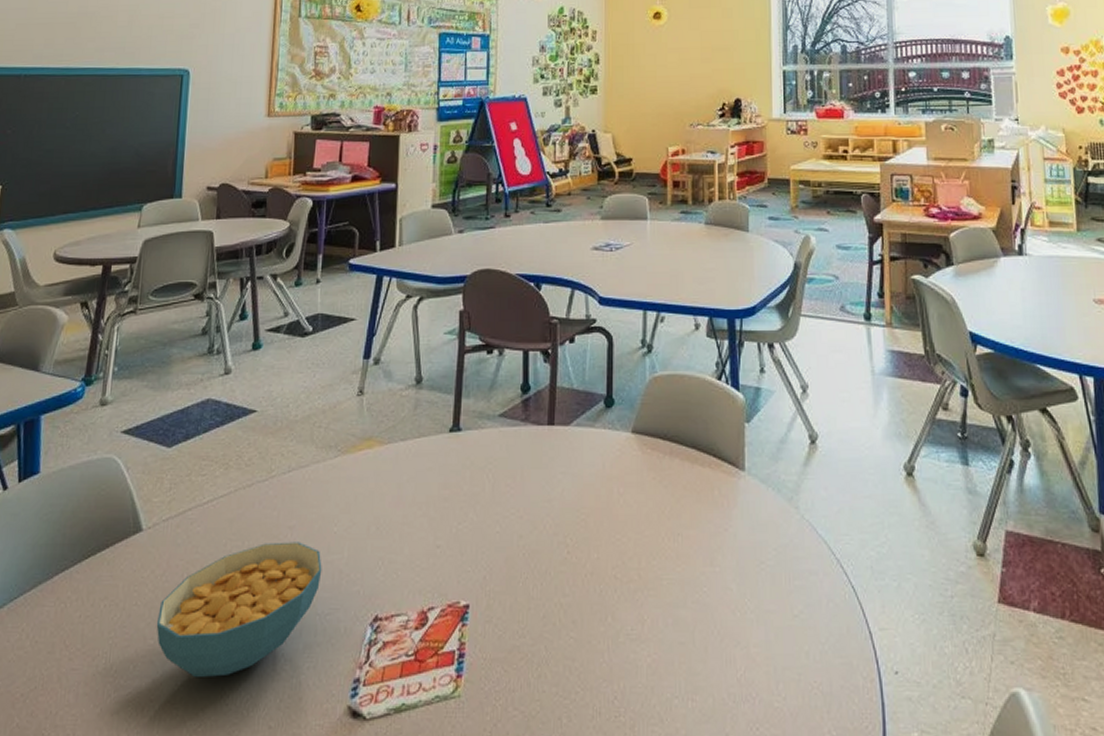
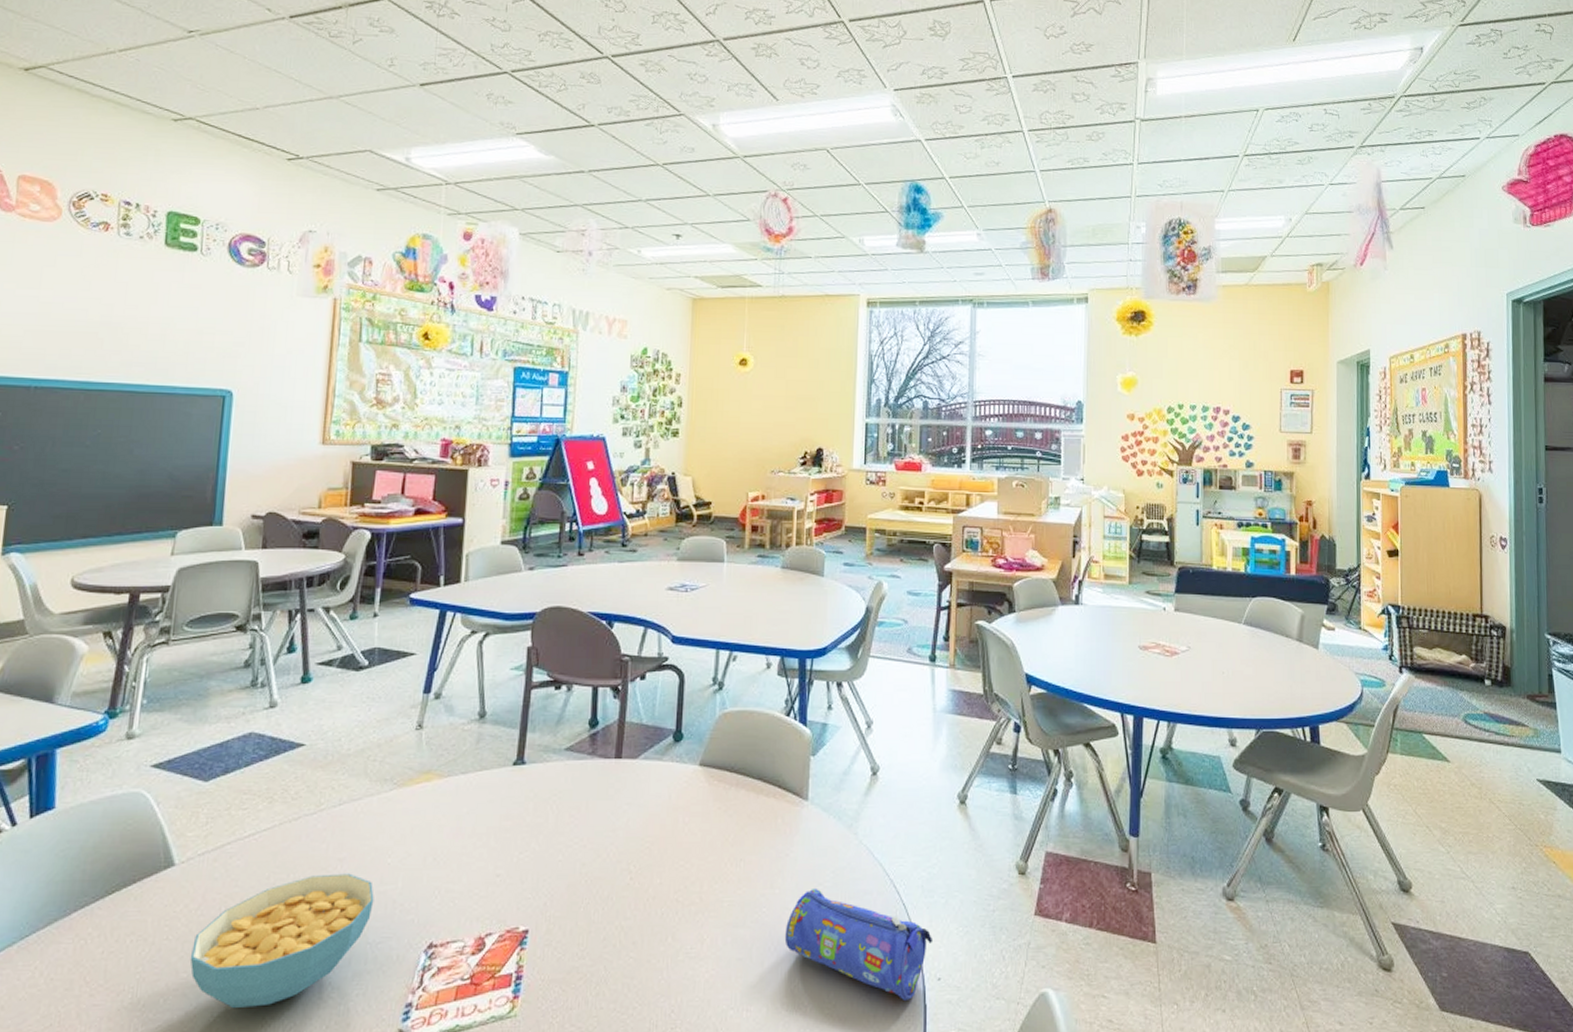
pencil case: none [727,566,888,697] -> present [784,887,934,1002]

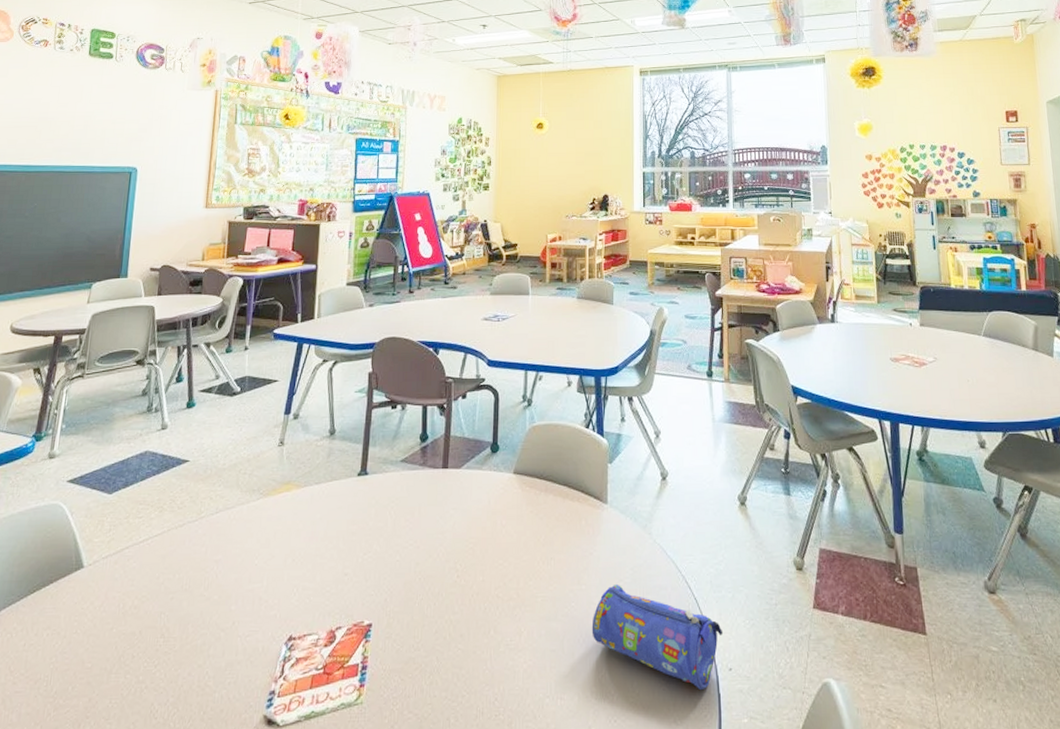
cereal bowl: present [190,873,374,1008] -> none [93,573,244,695]

